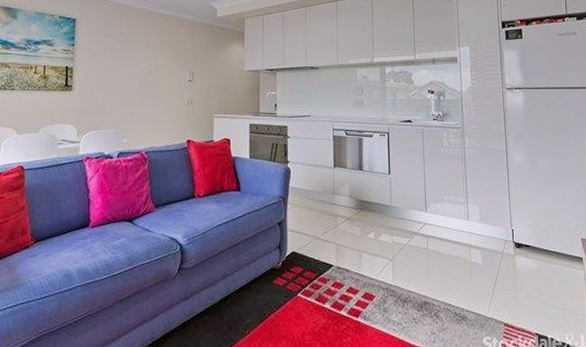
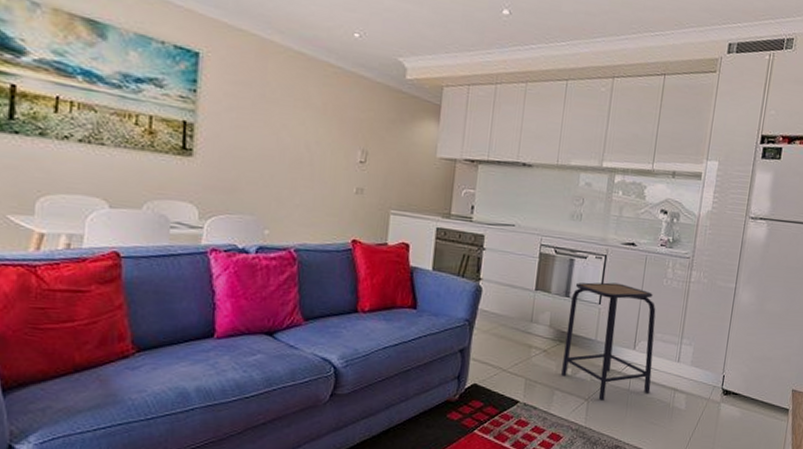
bar stool: none [364,155,447,260] -> present [561,282,656,401]

